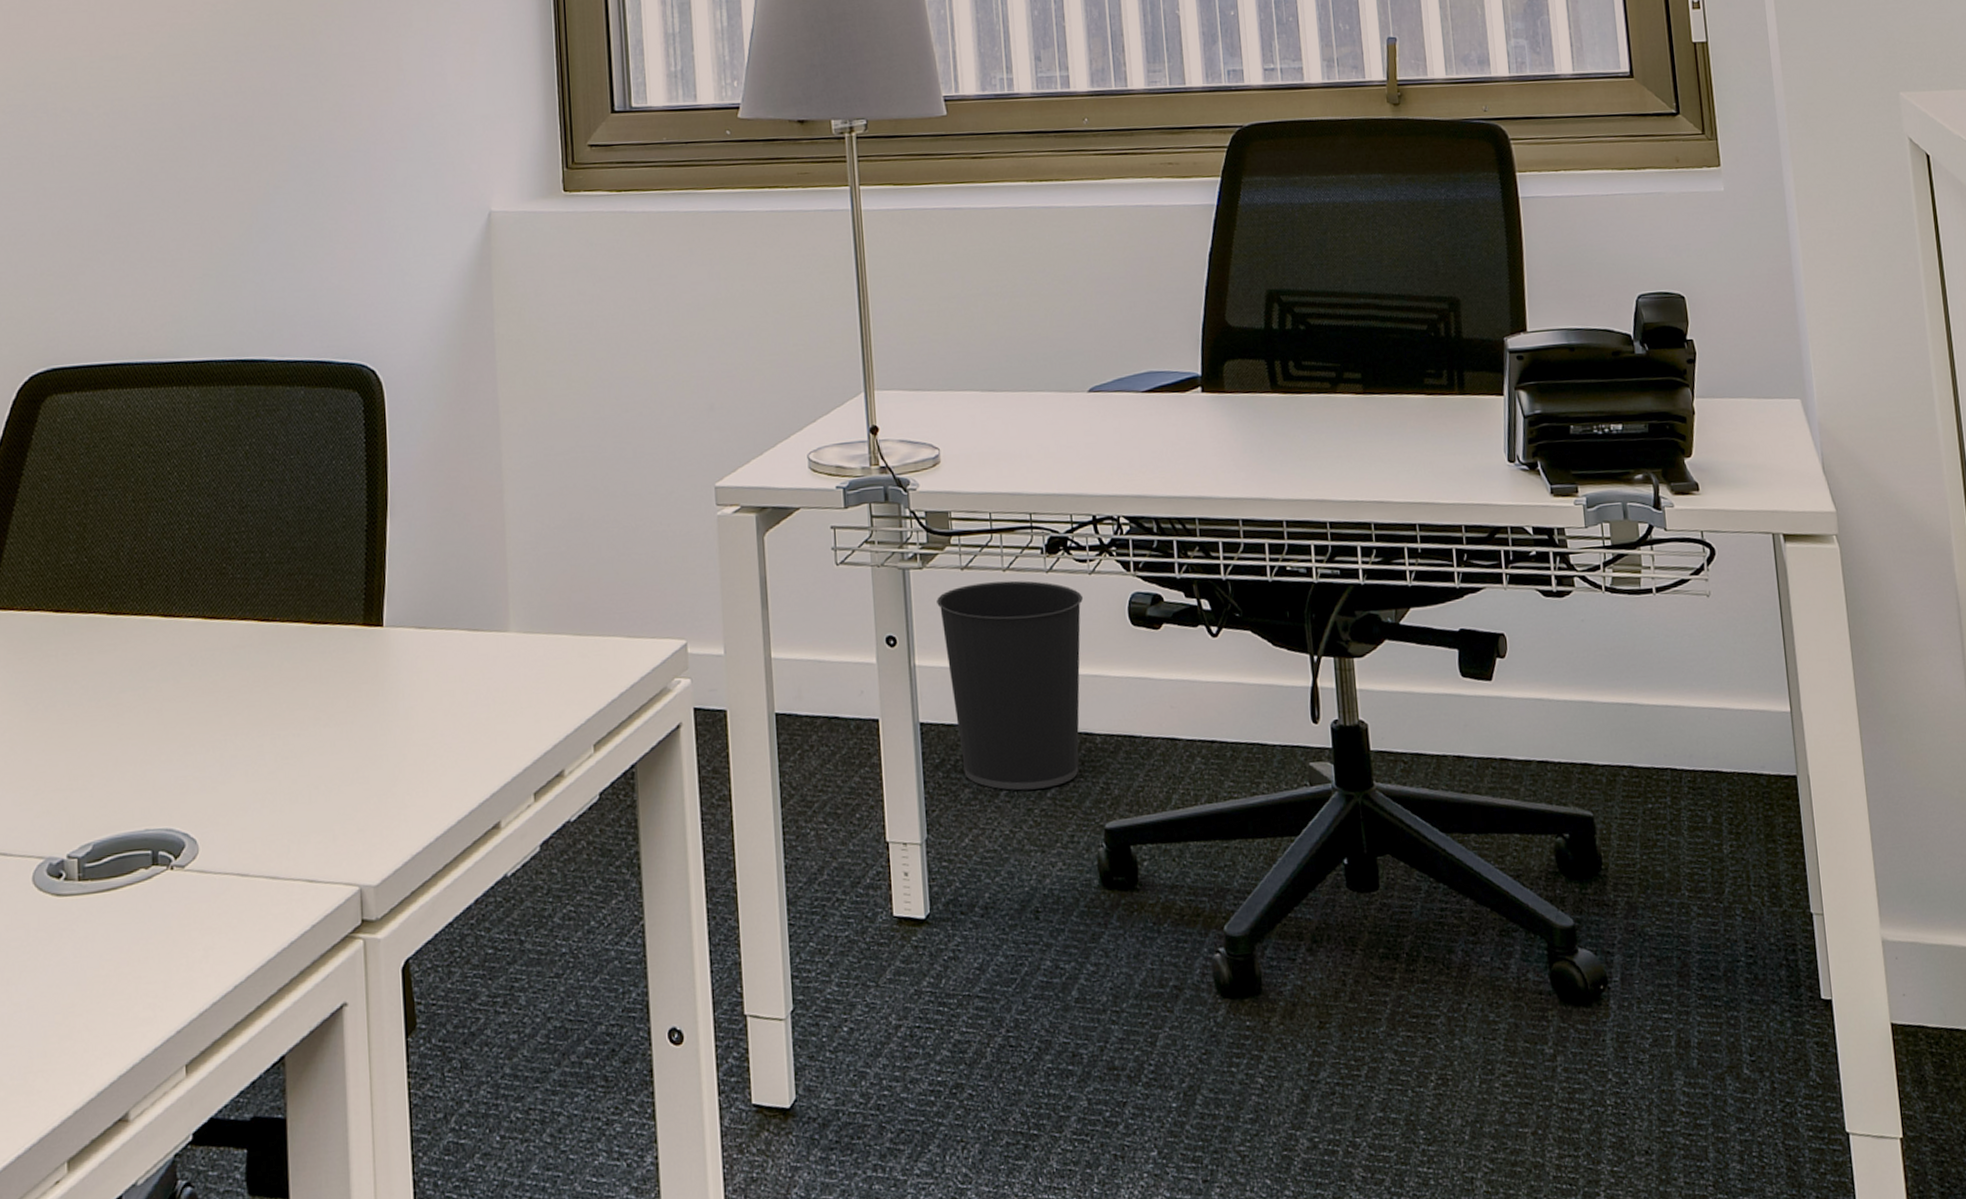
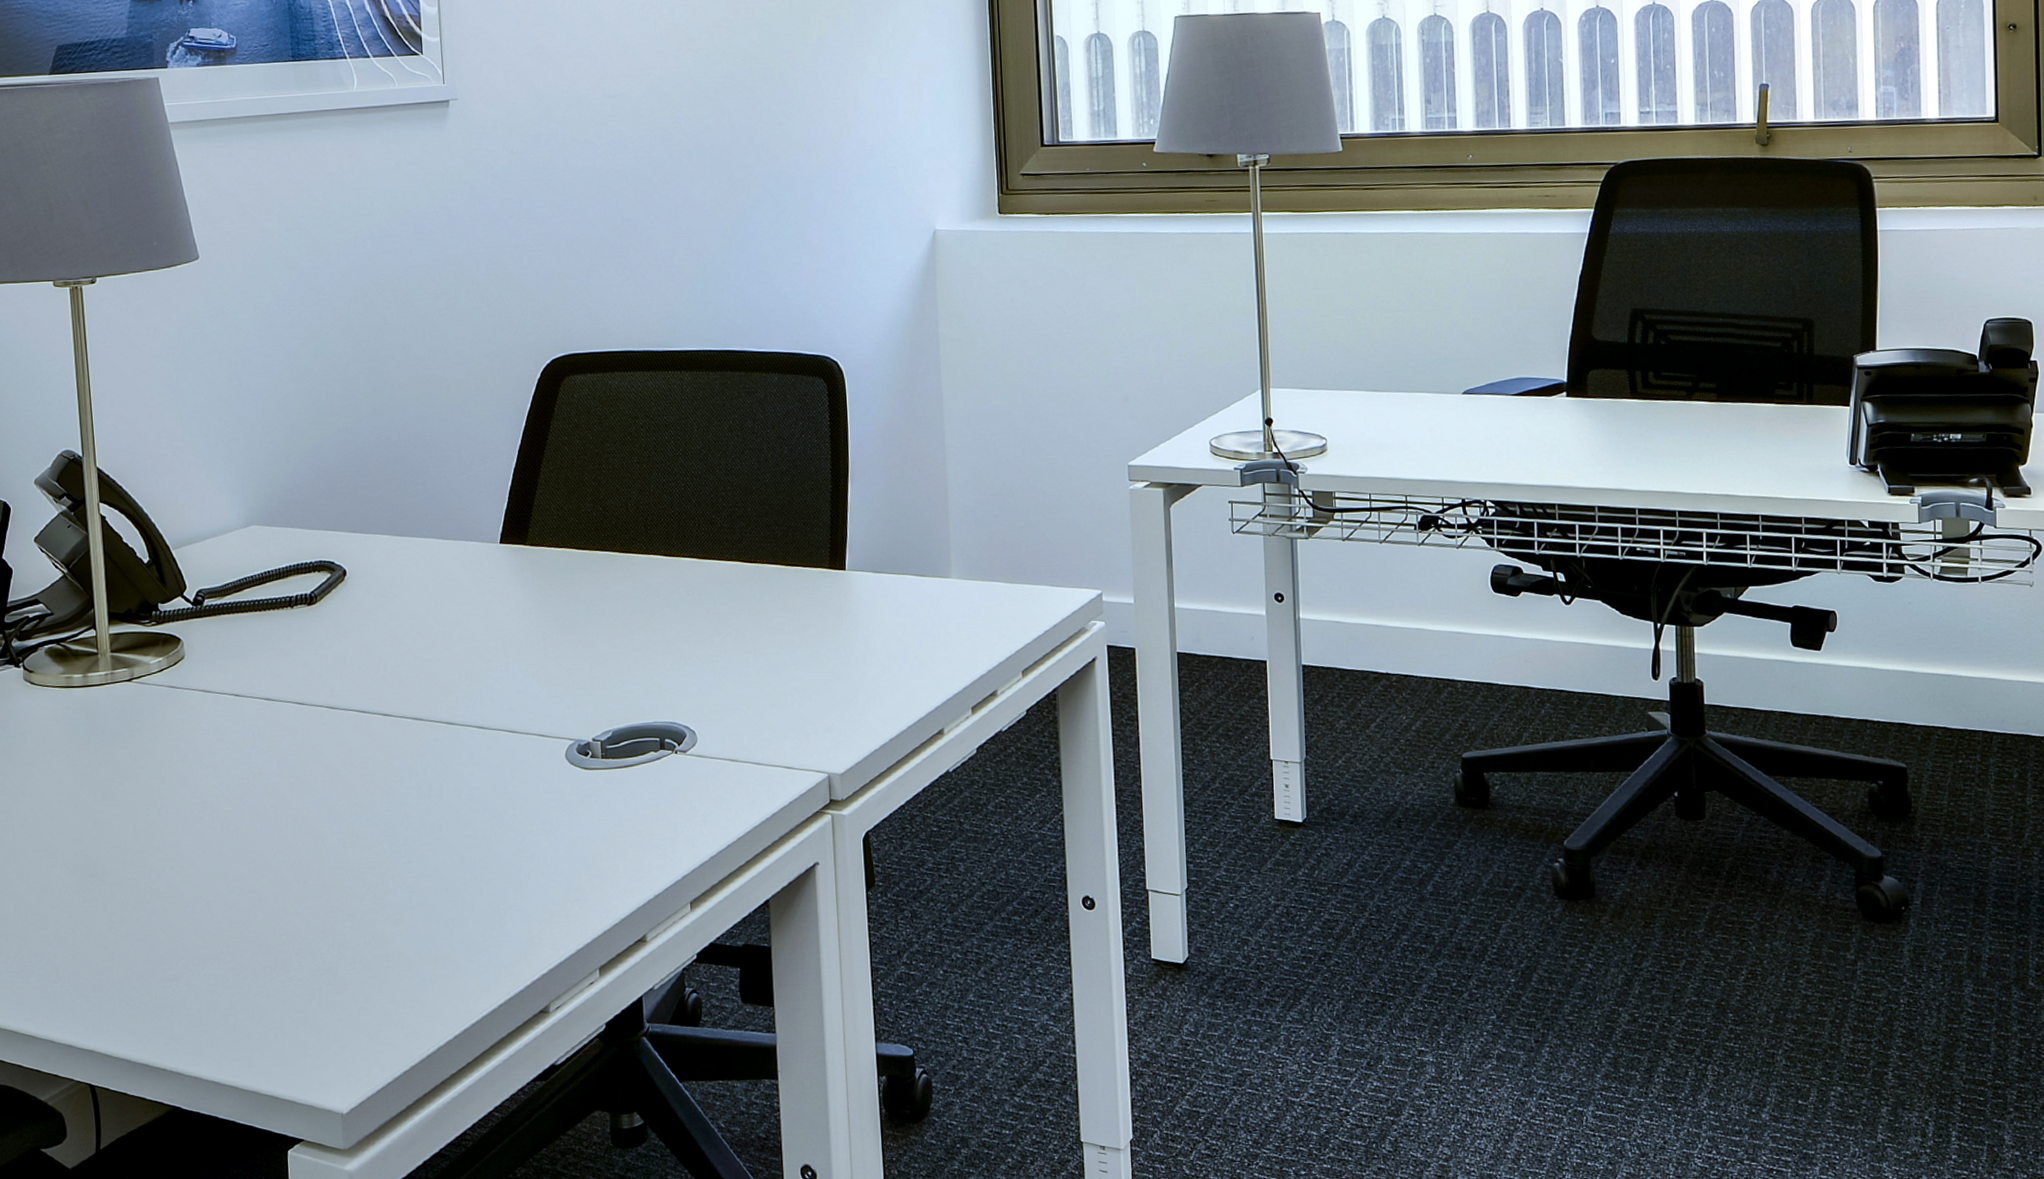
wastebasket: present [937,580,1083,791] -> none [1320,551,1450,724]

